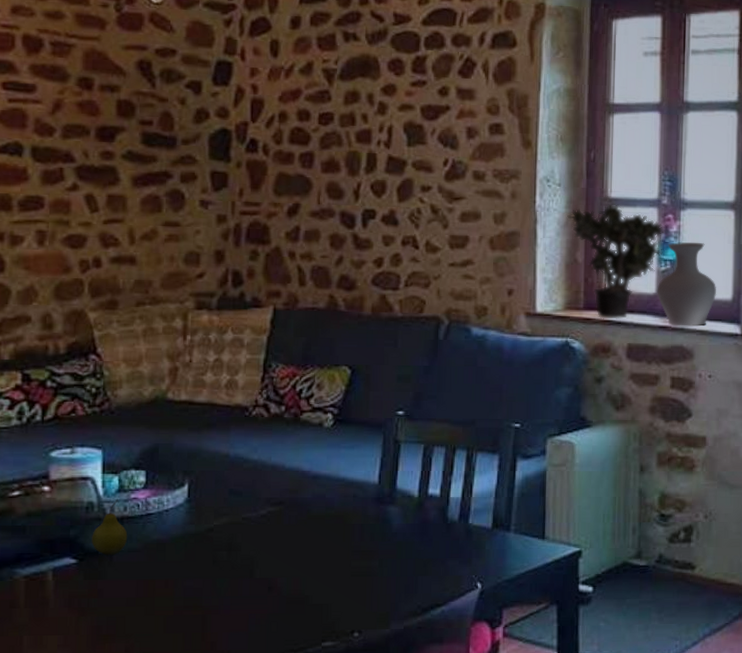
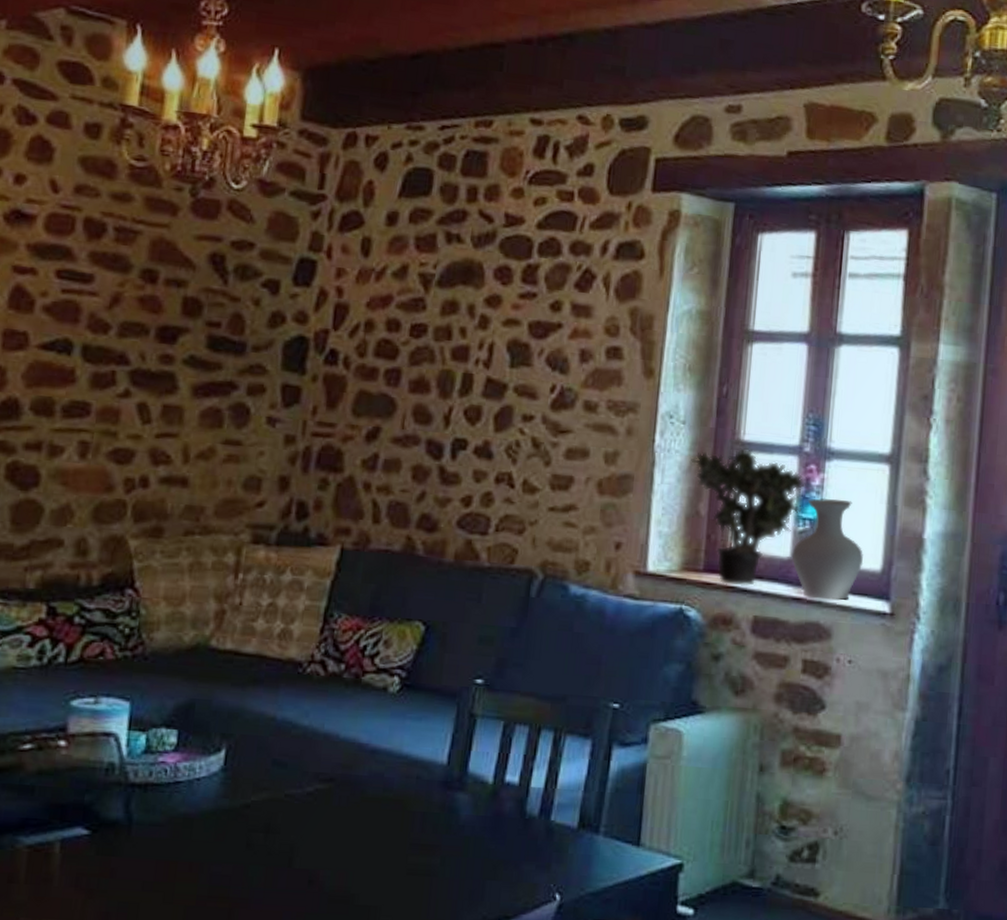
fruit: present [92,499,128,556] -> none [108,761,151,829]

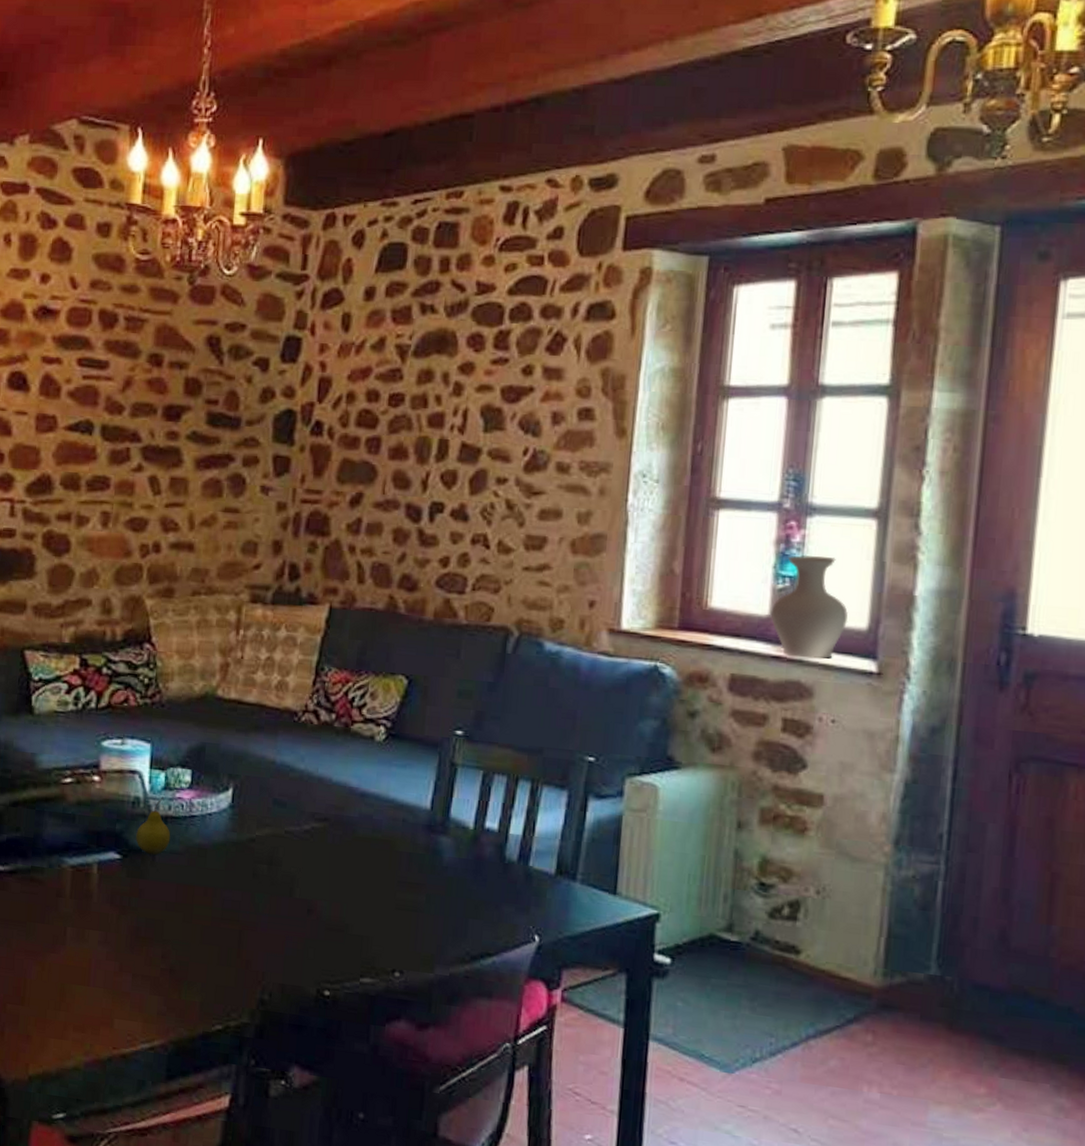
fruit: none [108,761,151,829] -> present [136,797,171,856]
potted plant: present [691,448,805,587] -> none [665,506,785,645]

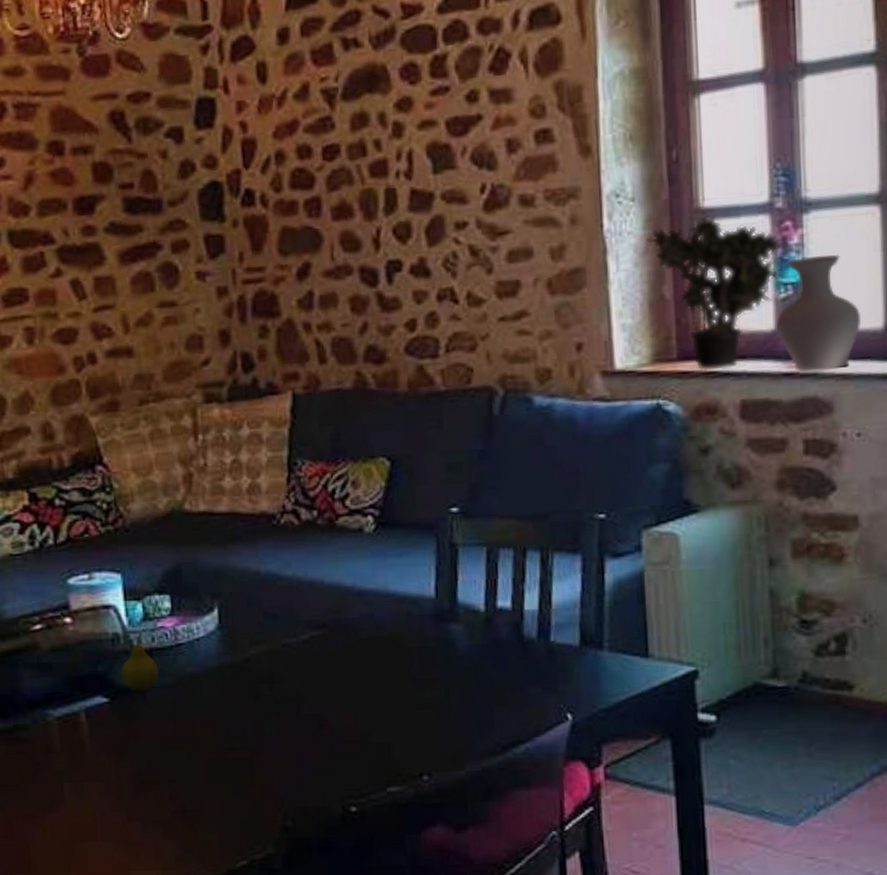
potted plant: none [665,506,785,645] -> present [646,215,782,371]

